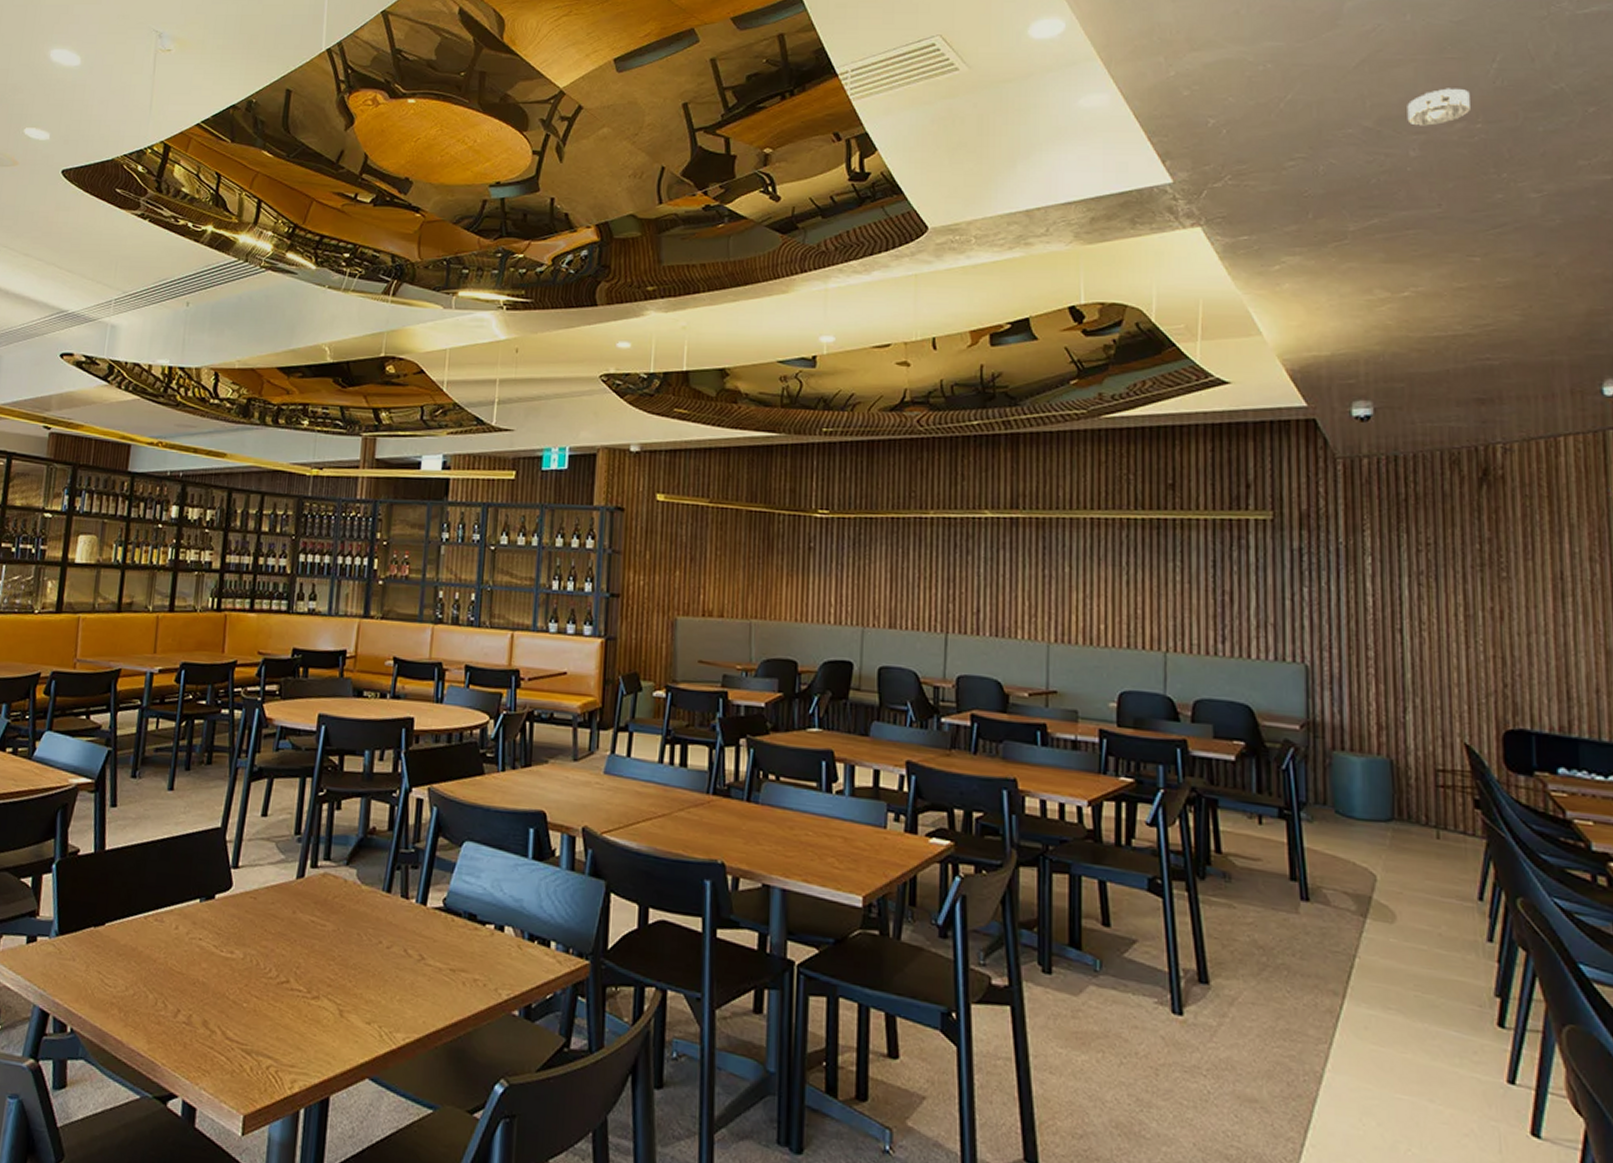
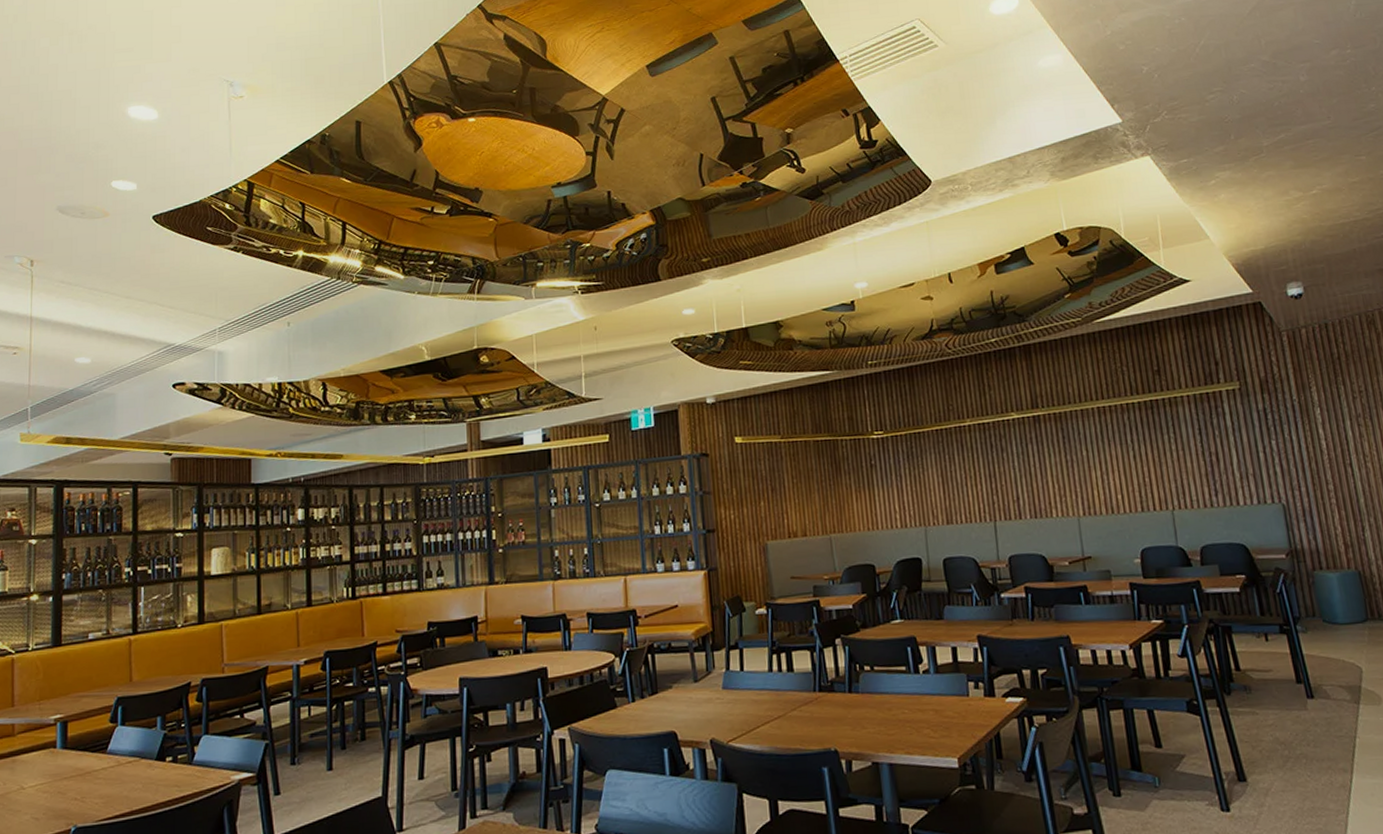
smoke detector: present [1407,88,1470,126] -> none [1292,22,1340,56]

